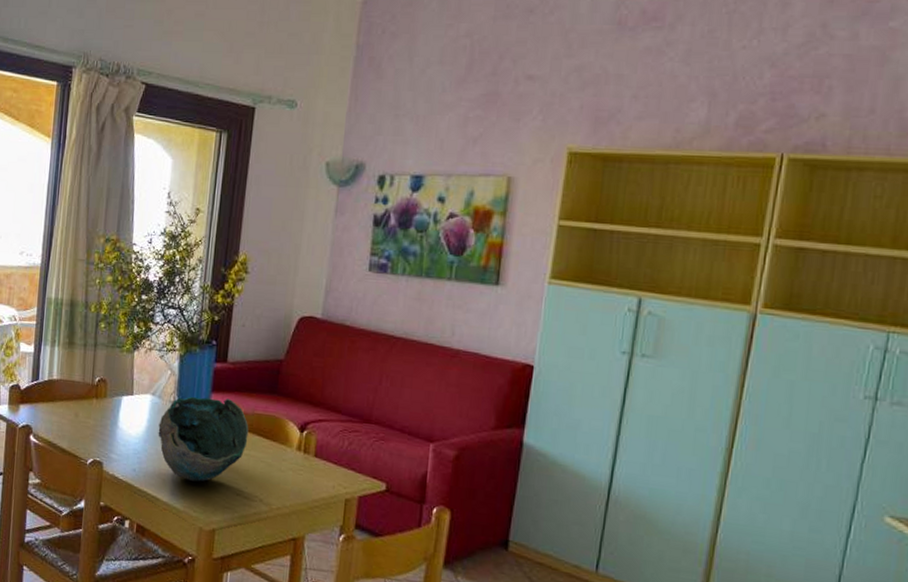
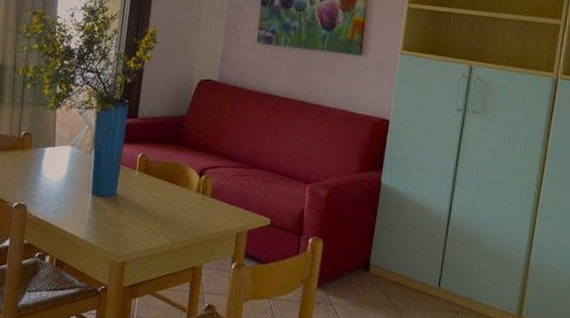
decorative bowl: present [158,396,249,482] -> none [76,147,156,221]

